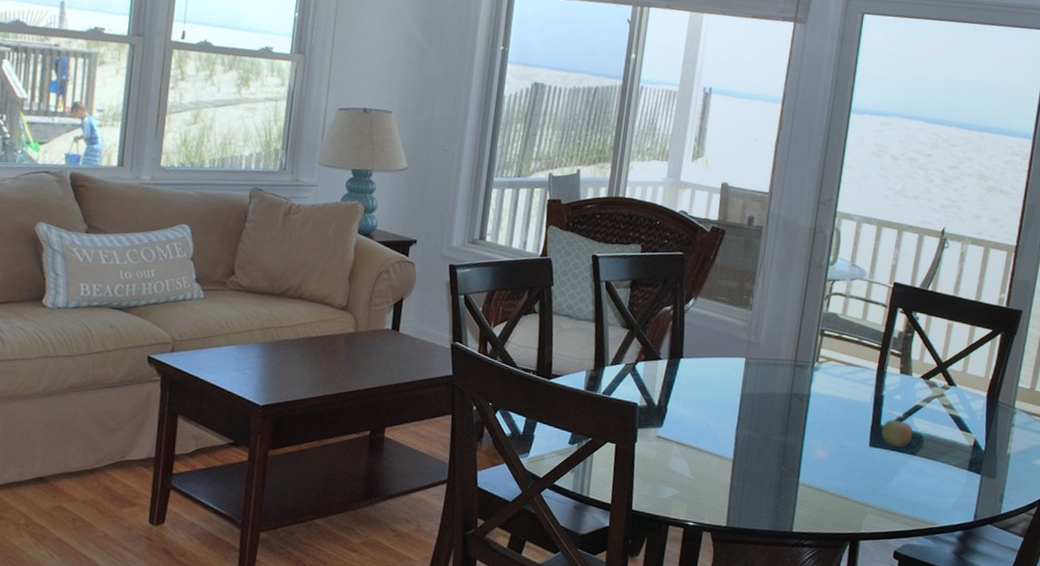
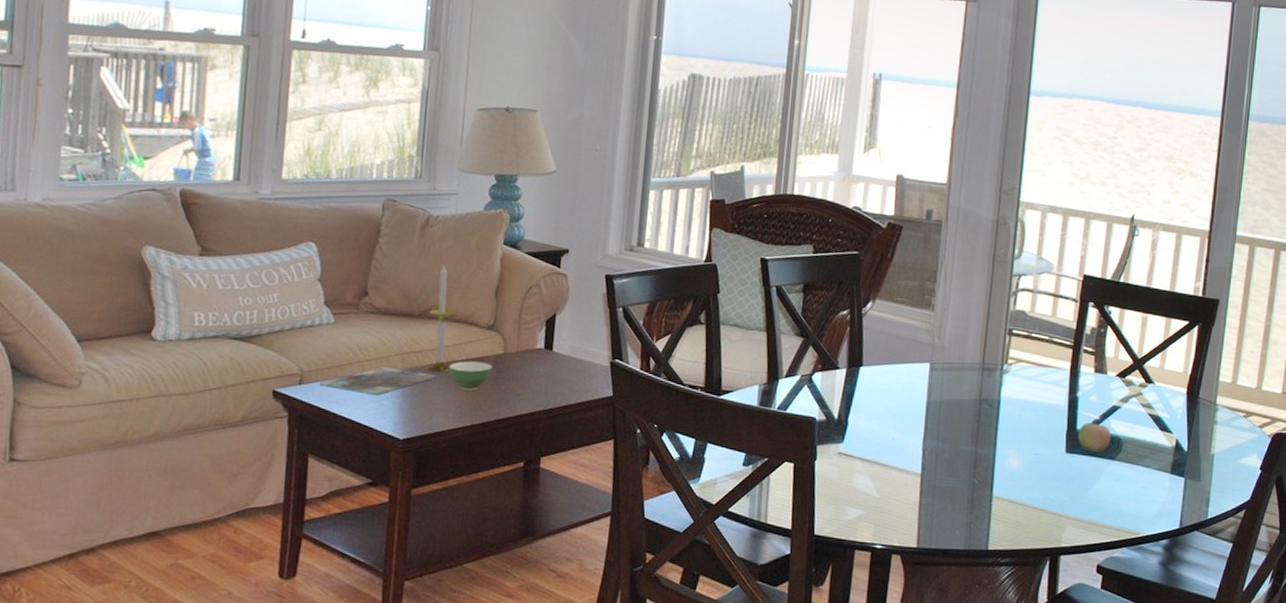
magazine: none [190,339,296,366] -> present [320,366,438,397]
candle: none [284,250,312,348] -> present [425,265,455,373]
bowl: none [304,337,345,366] -> present [448,361,493,392]

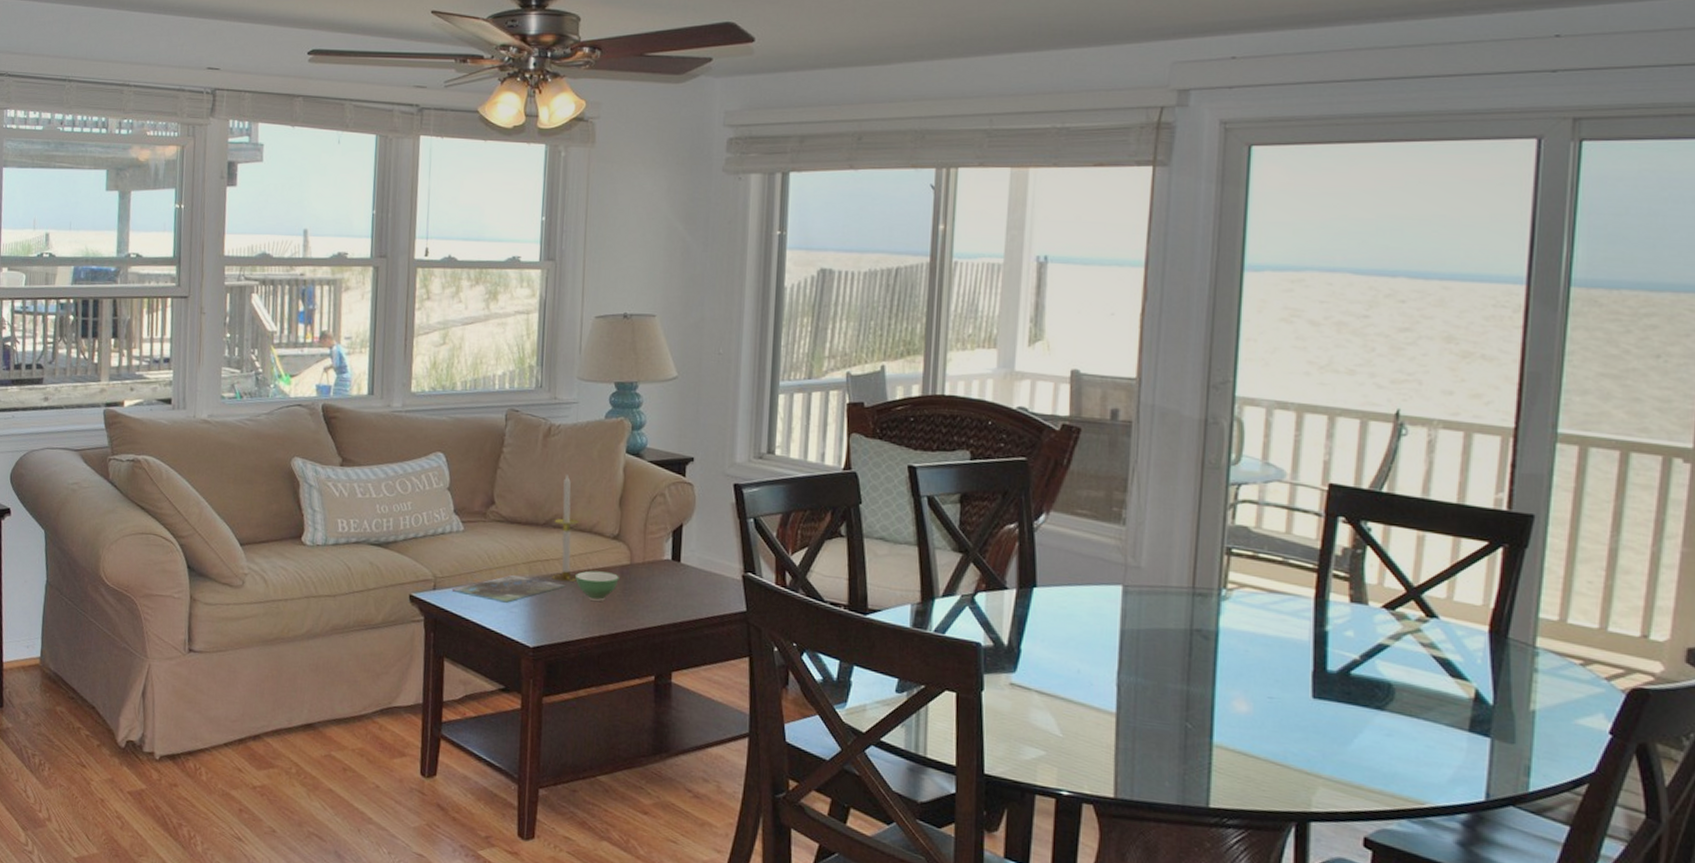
fruit: present [1078,418,1111,453] -> none [1329,658,1378,701]

